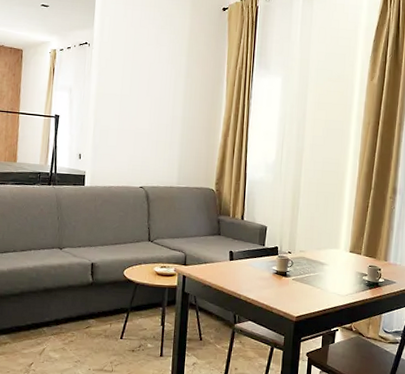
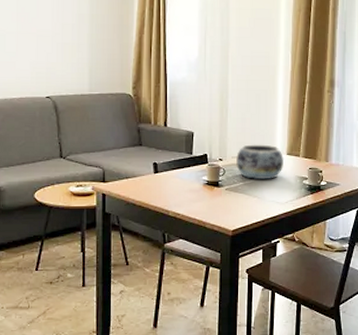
decorative bowl: none [303,240,347,274] -> present [236,144,285,180]

